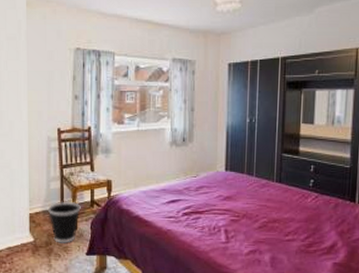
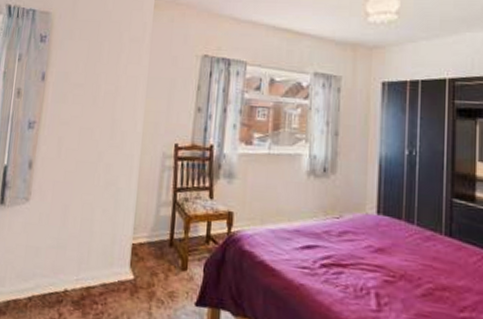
wastebasket: present [47,201,81,243] -> none [154,232,194,287]

